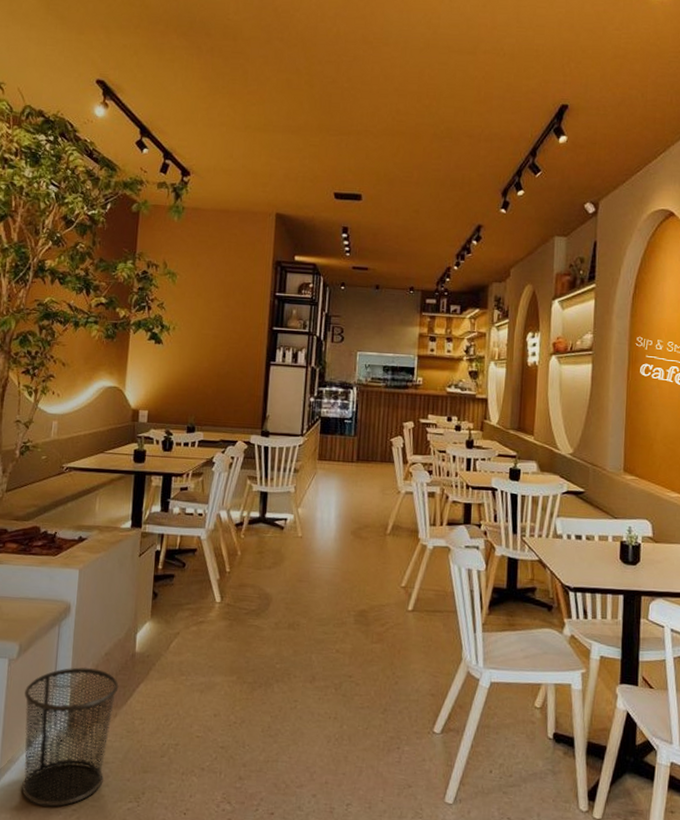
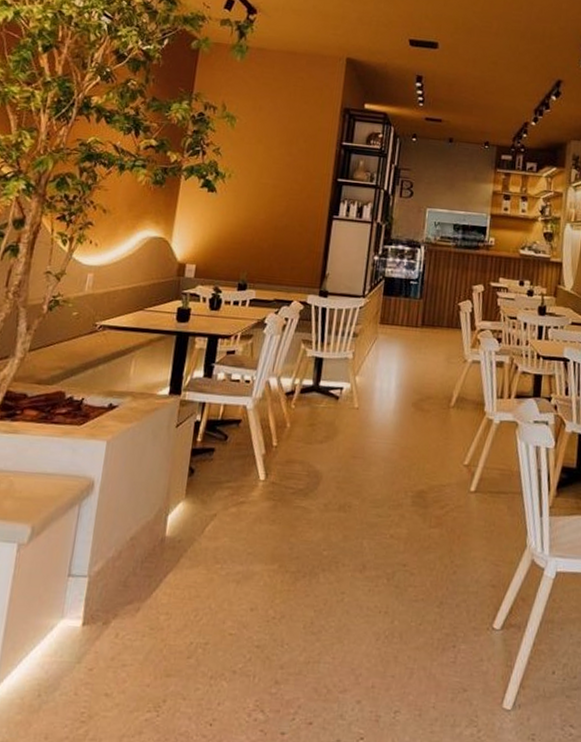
waste bin: present [21,667,119,807] -> none [21,553,144,719]

